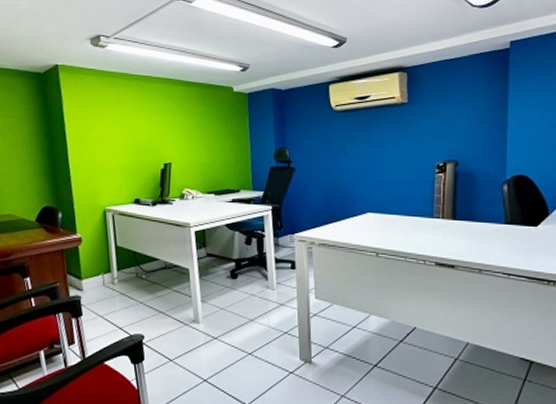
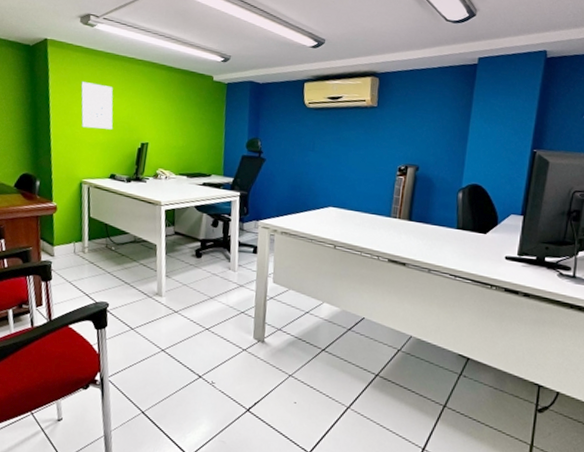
wall art: none [96,106,133,153] -> present [81,82,113,130]

